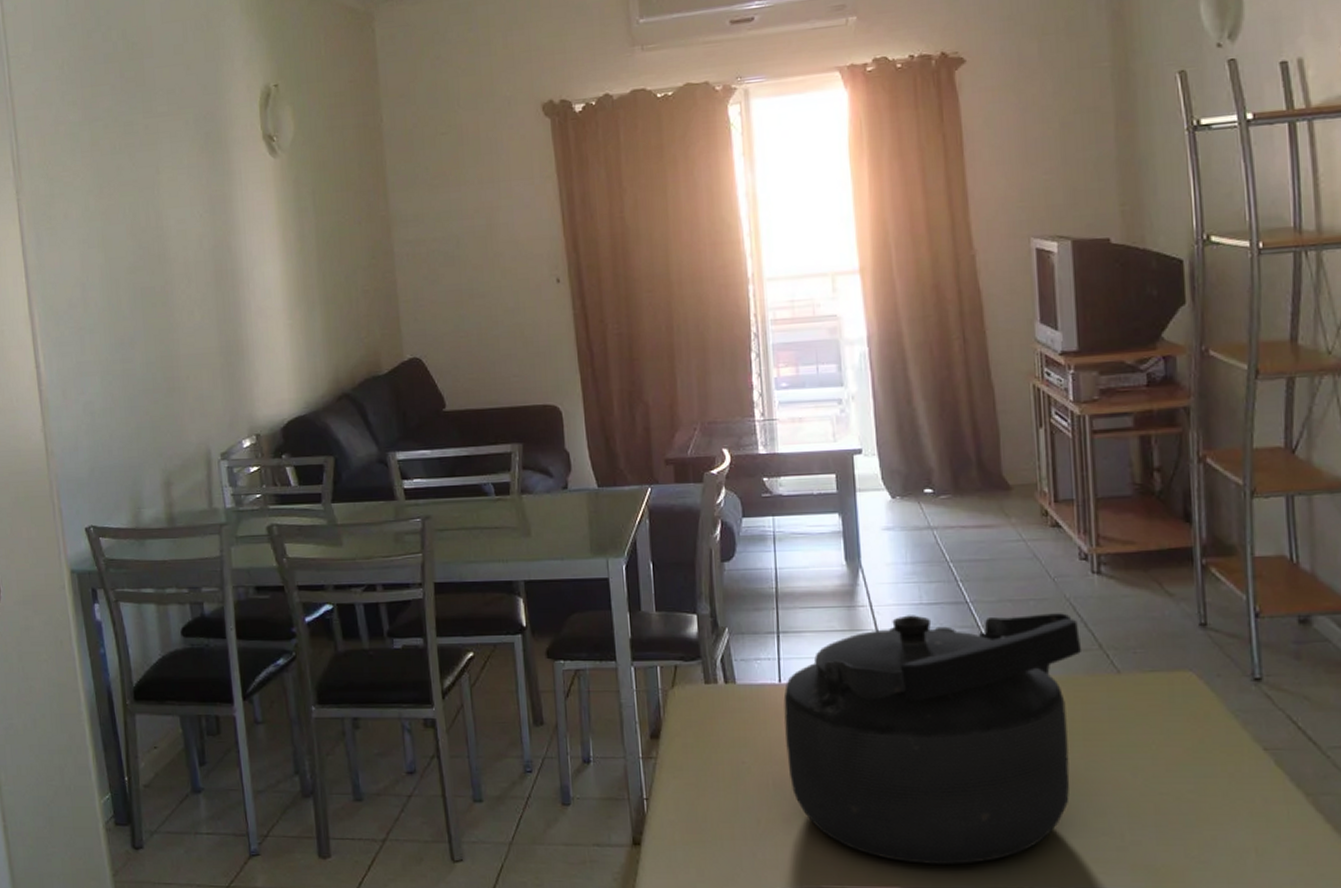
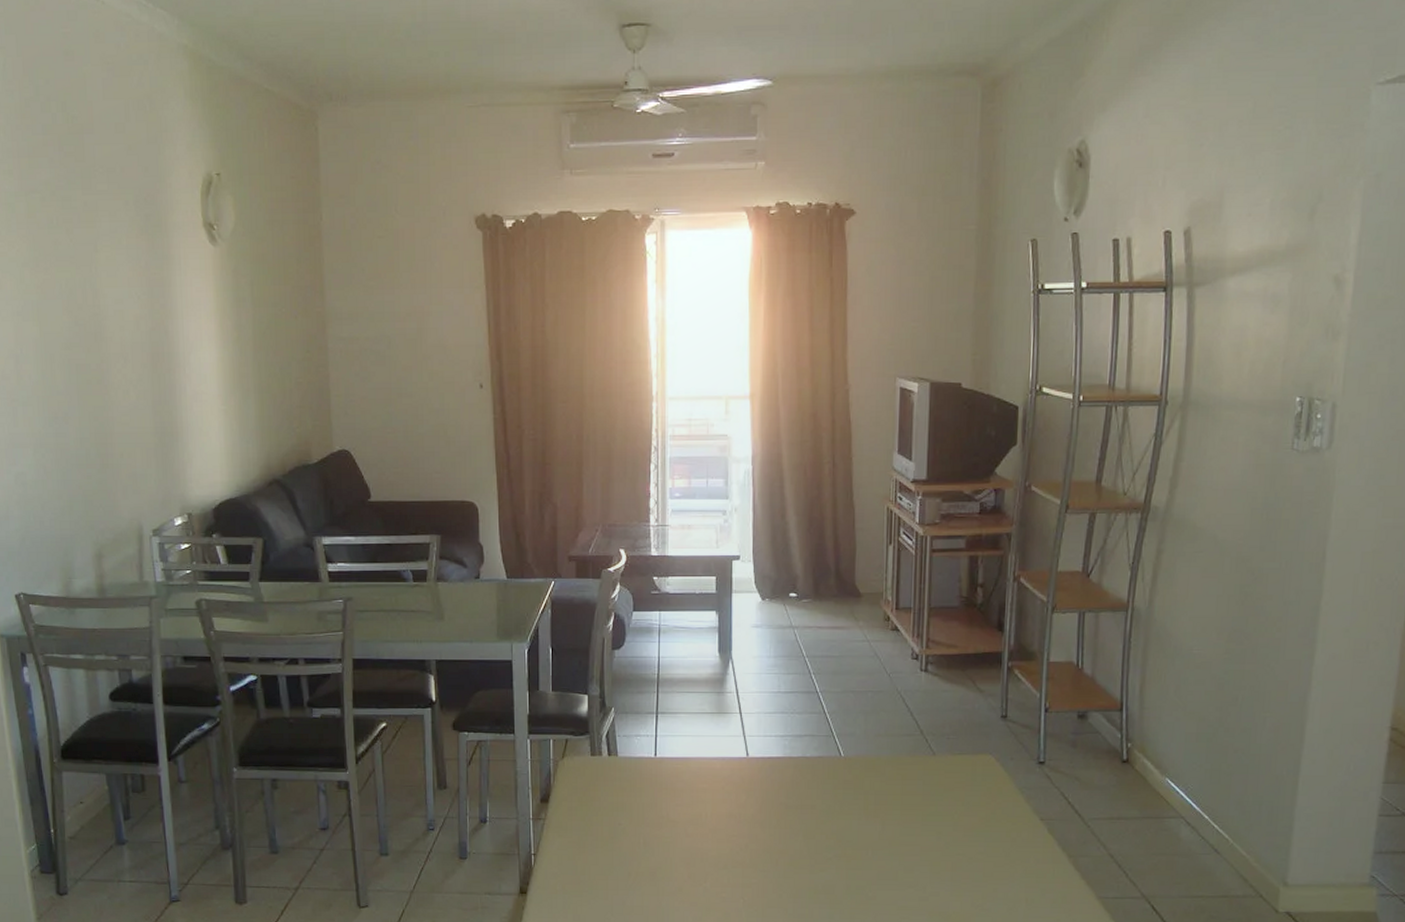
kettle: present [783,613,1082,865] -> none [657,701,907,911]

